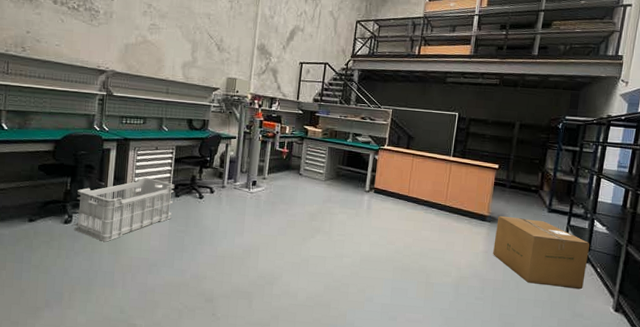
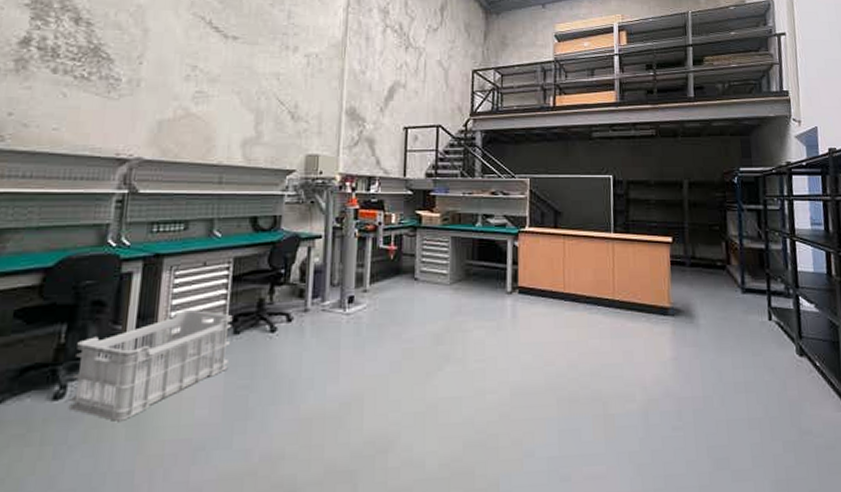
box: present [493,215,590,290] -> none [682,305,804,396]

